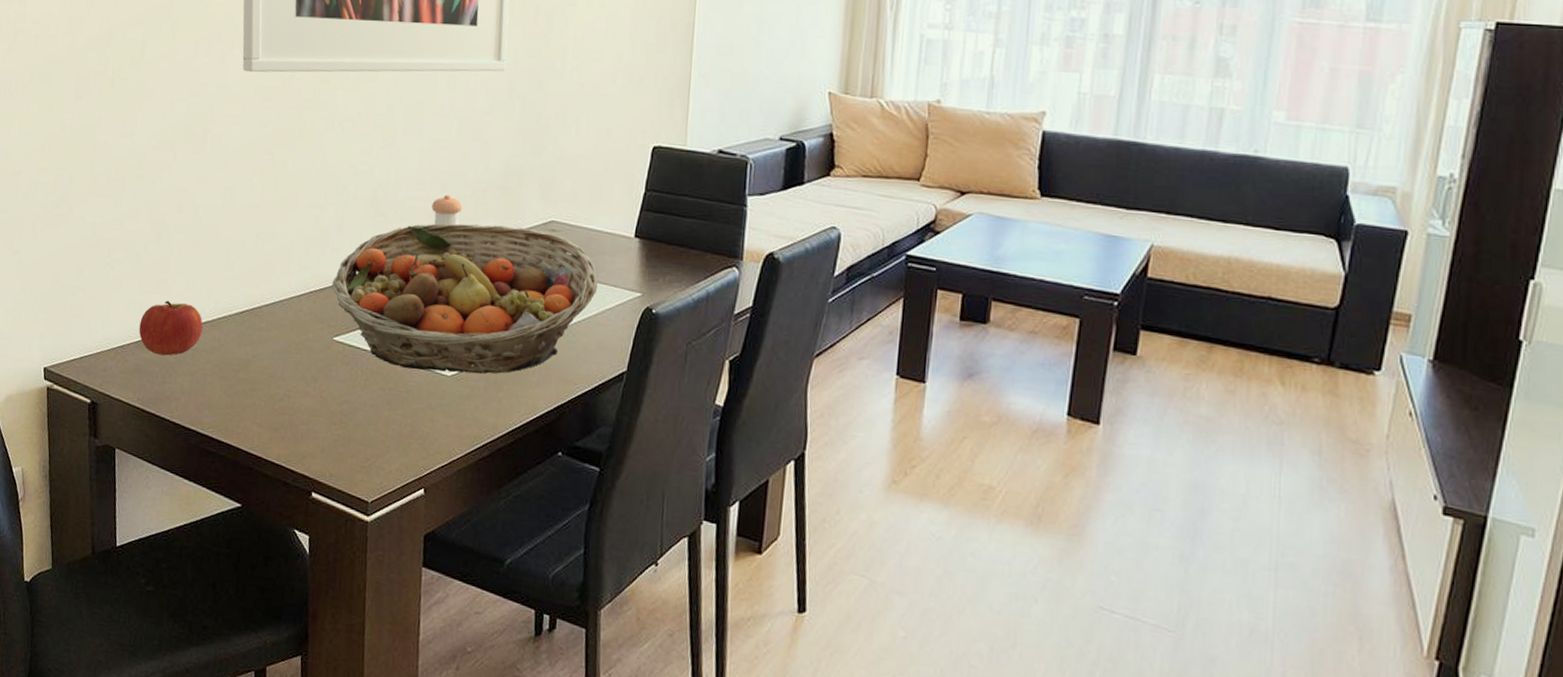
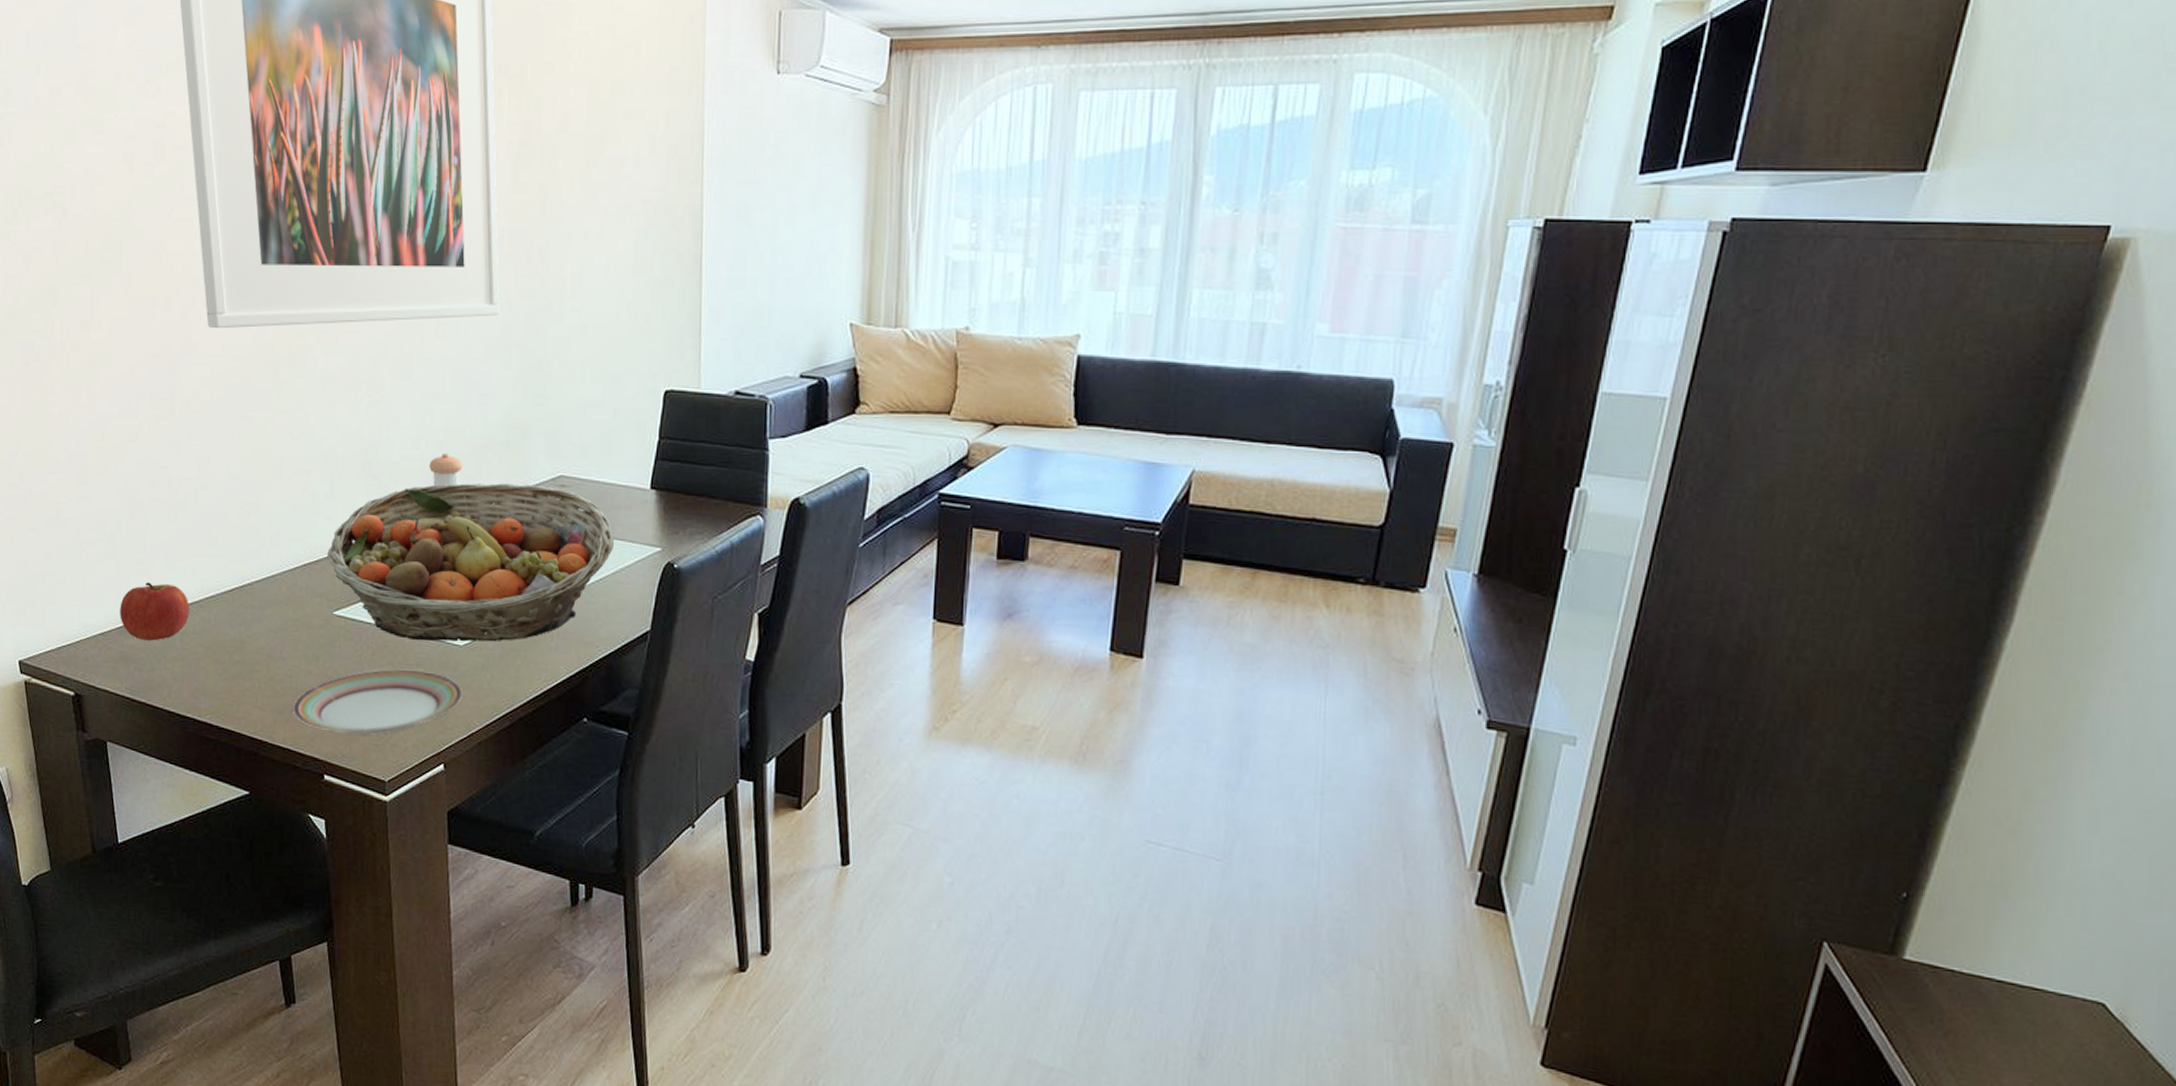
plate: none [288,395,446,456] -> present [293,669,462,734]

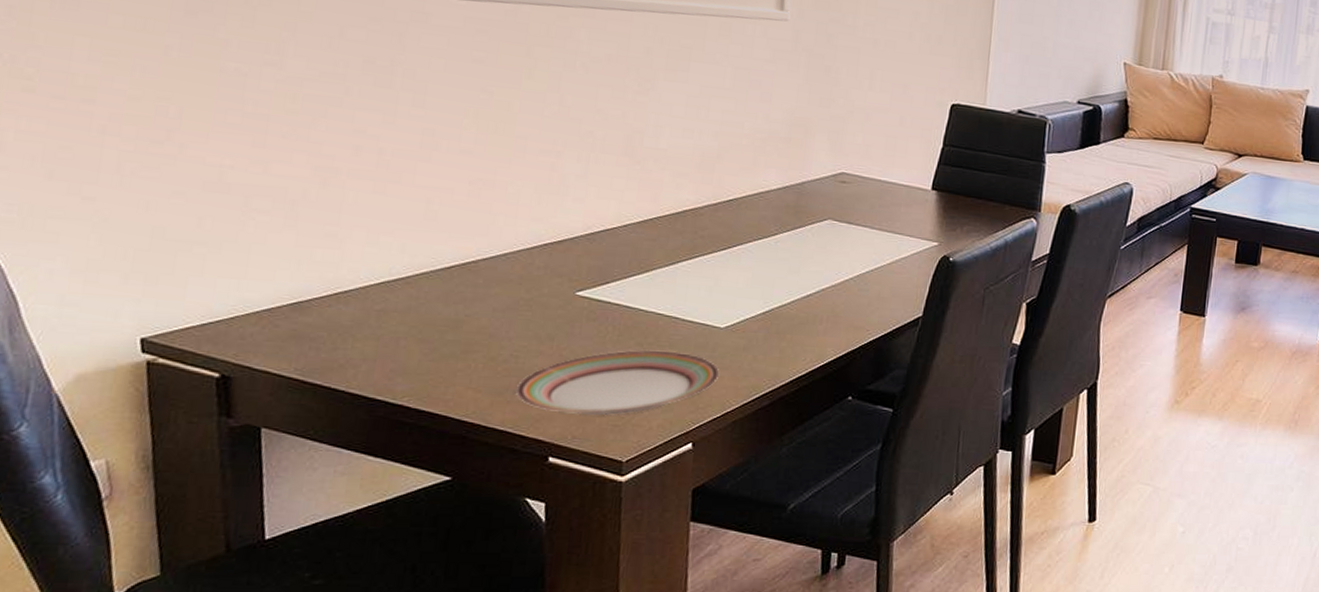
apple: present [120,582,189,641] -> none [295,256,393,319]
fruit basket: present [327,483,615,642] -> none [574,173,893,325]
pepper shaker: present [429,452,462,486] -> none [701,143,738,176]

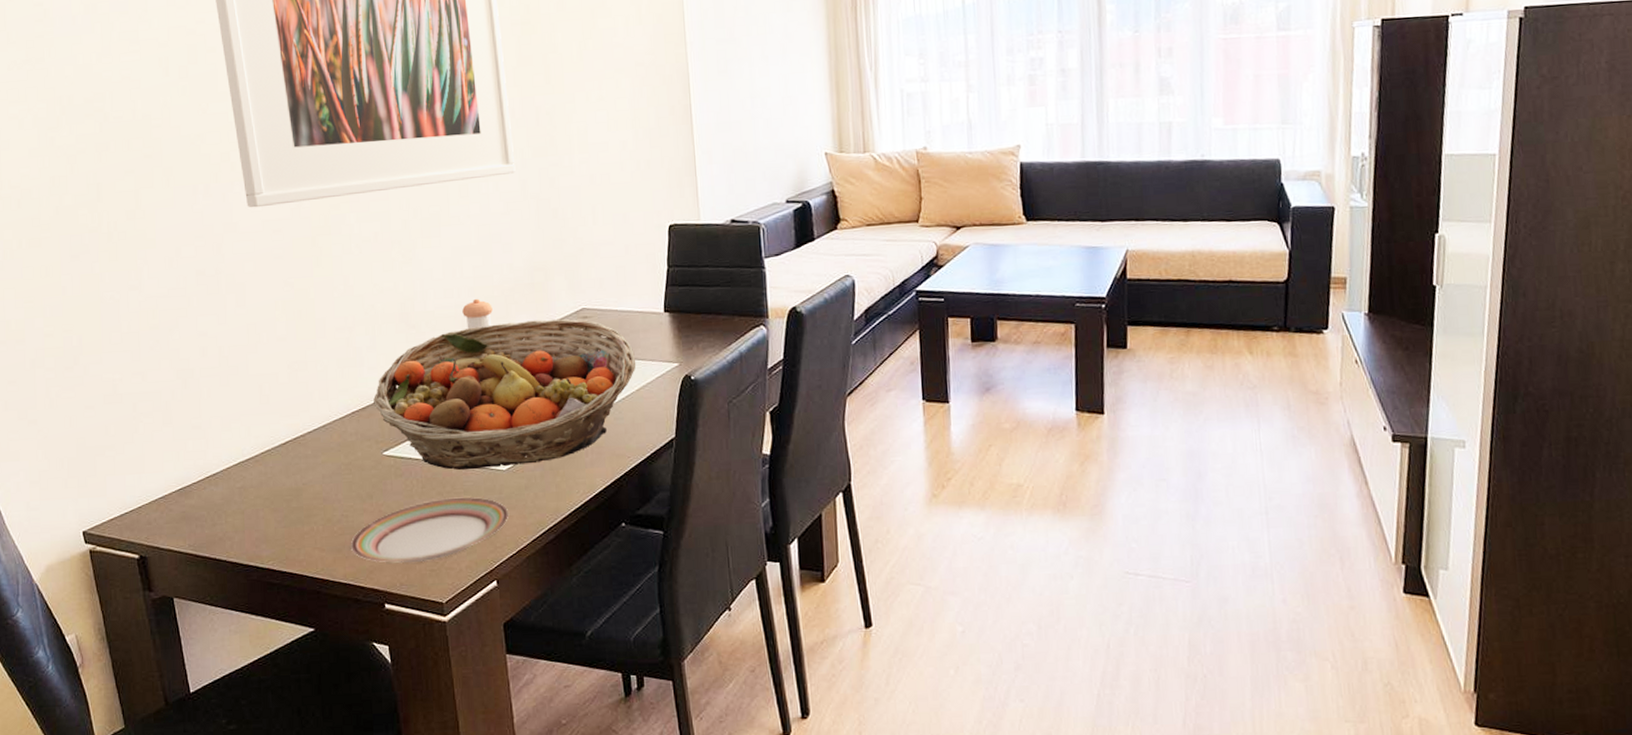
fruit basket: none [574,173,893,325] -> present [373,318,636,470]
pepper shaker: none [701,143,738,176] -> present [462,298,493,329]

